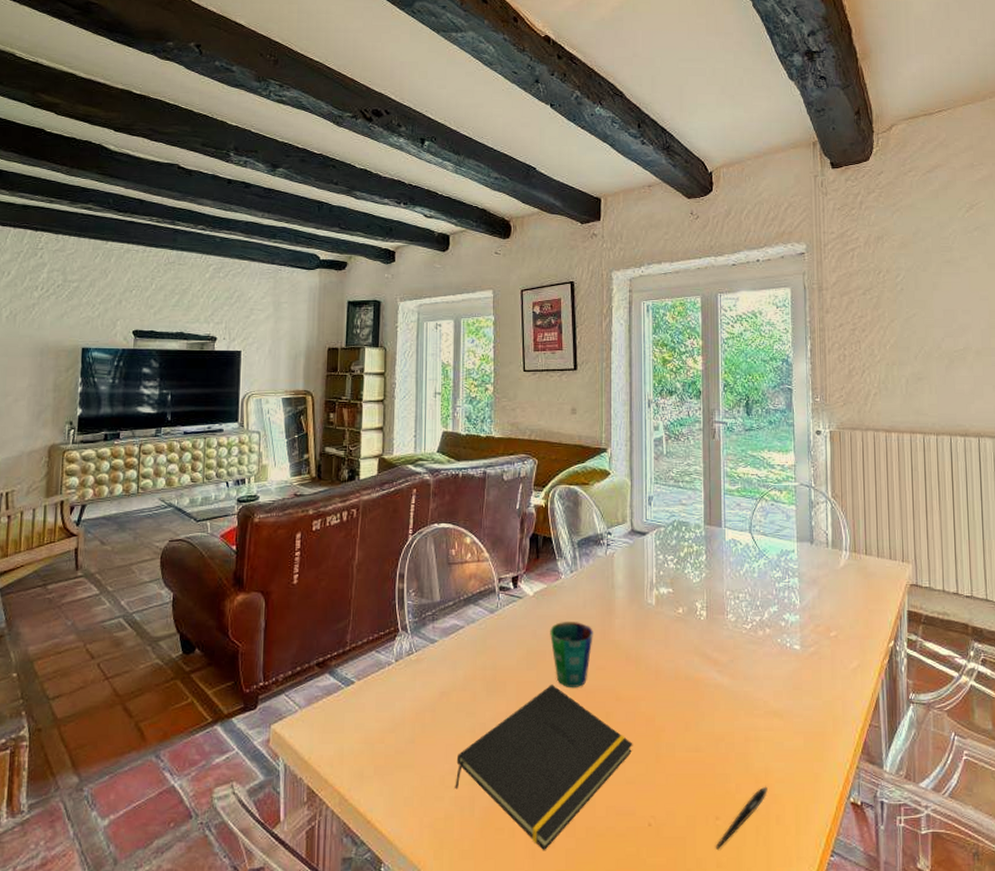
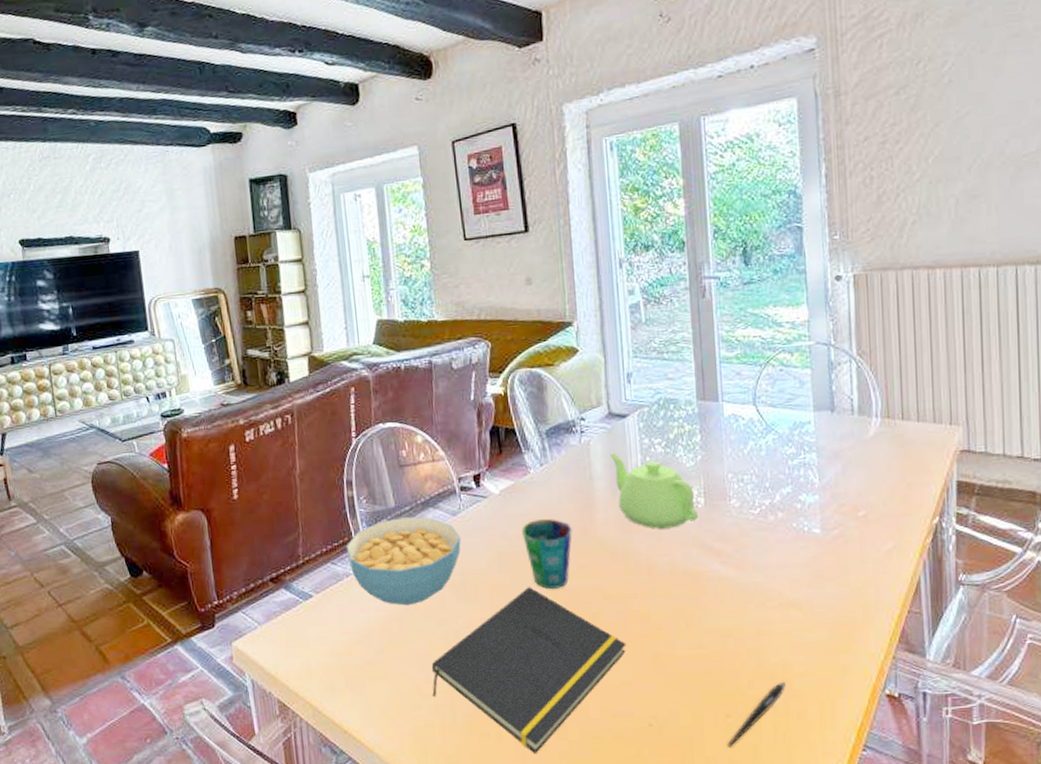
cereal bowl: none [391,612,496,697] -> present [345,517,461,606]
teapot: none [630,565,700,637] -> present [610,452,698,529]

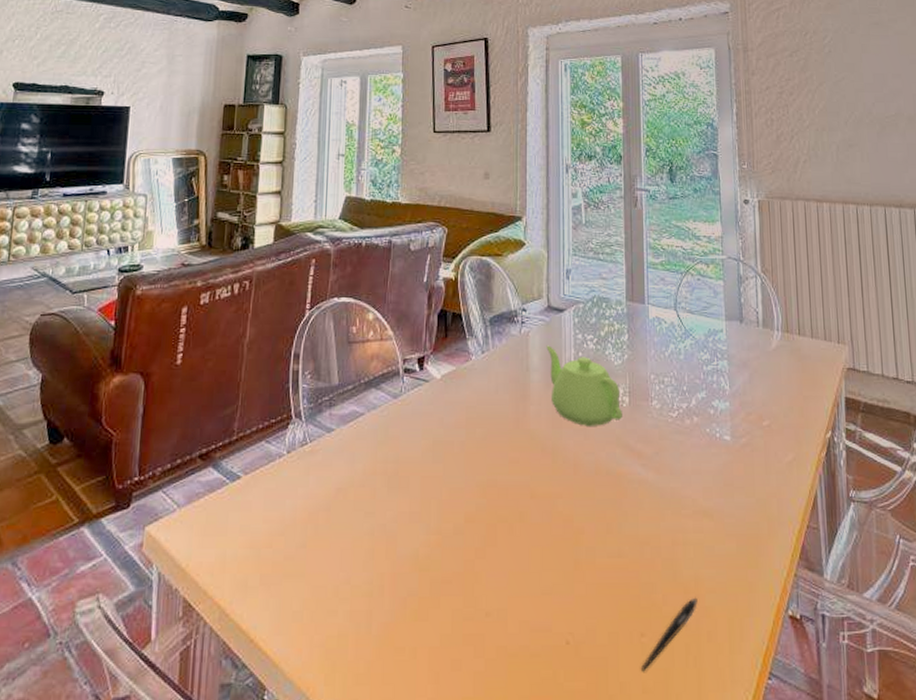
cereal bowl: present [345,517,461,606] -> none [283,397,399,494]
notepad: present [431,587,627,754] -> none [350,480,549,675]
cup: present [522,519,572,589] -> none [459,409,506,483]

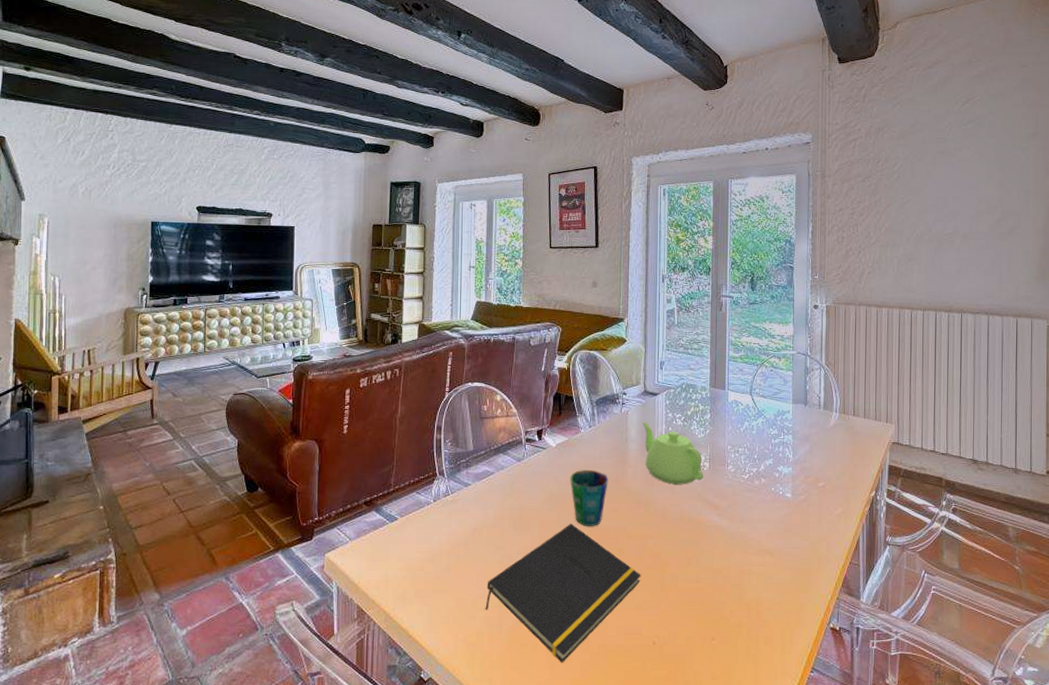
notepad: none [350,480,549,675] -> present [485,524,641,663]
cup: none [459,409,506,483] -> present [570,470,608,526]
pen: present [640,597,698,672] -> none [710,613,758,665]

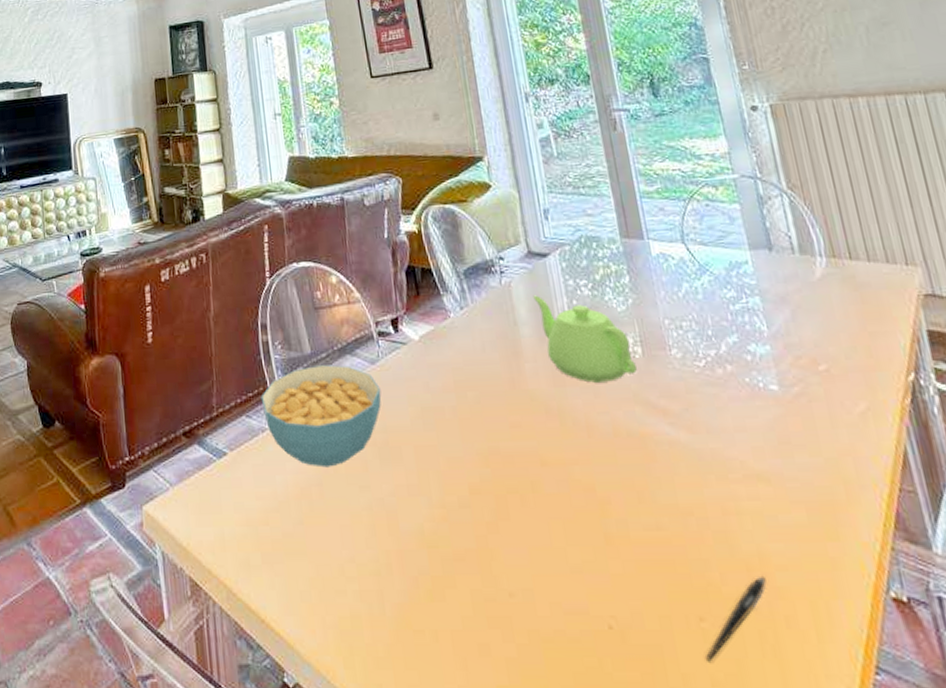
cereal bowl: none [429,460,522,532] -> present [260,365,382,468]
notepad: present [485,524,641,663] -> none [355,448,572,661]
cup: present [570,470,608,526] -> none [445,369,501,451]
pen: none [710,613,758,665] -> present [704,575,767,662]

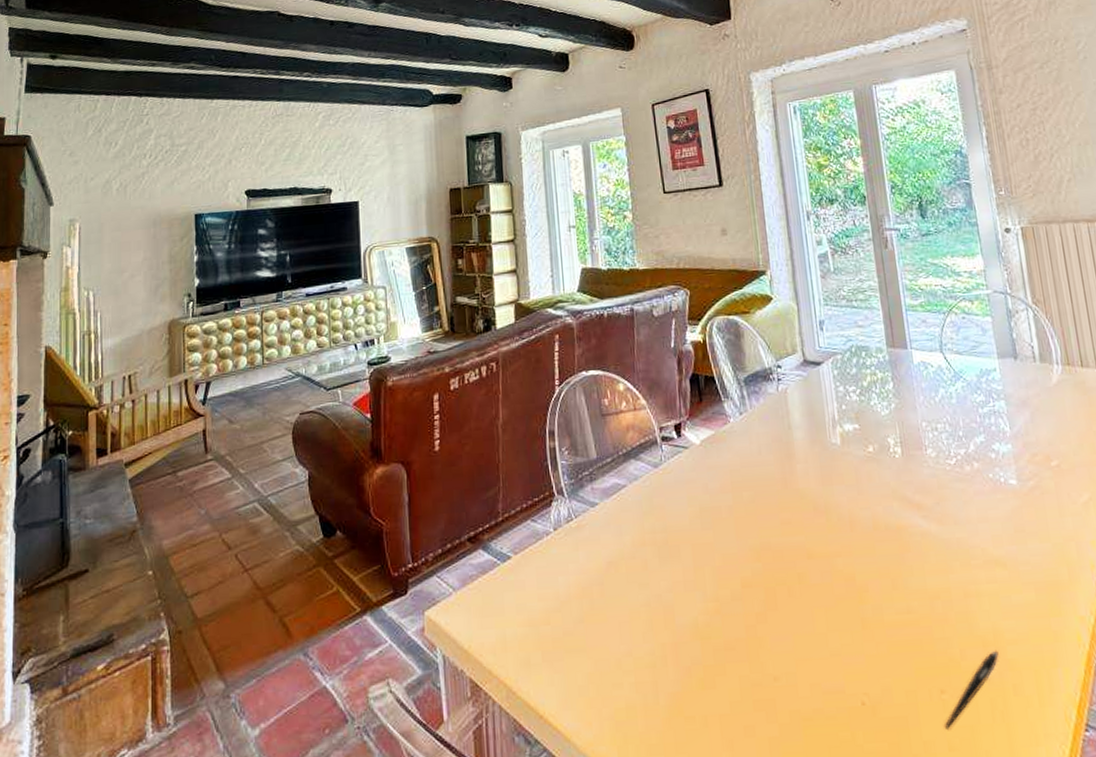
cereal bowl: present [260,365,382,468] -> none [546,469,663,568]
teapot: present [533,295,637,383] -> none [806,401,896,481]

